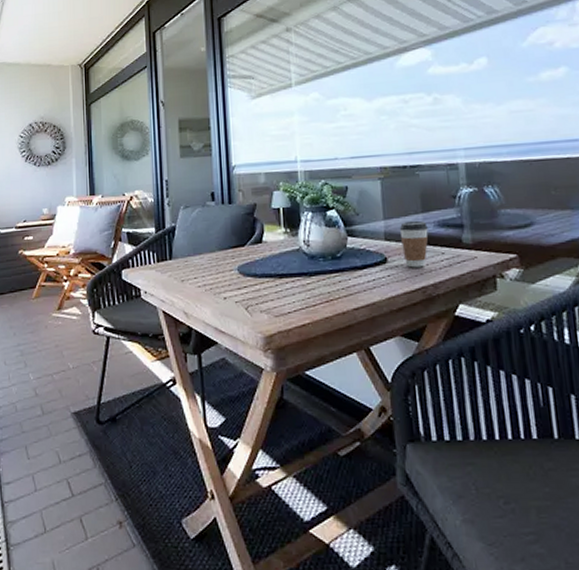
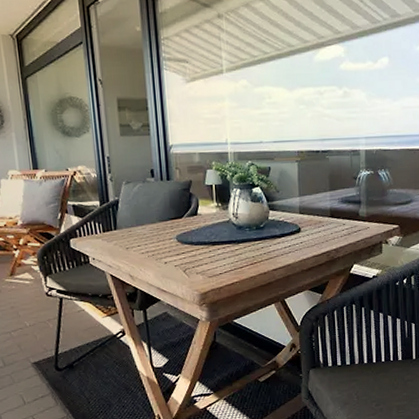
coffee cup: present [399,220,428,268] -> none [311,197,334,236]

